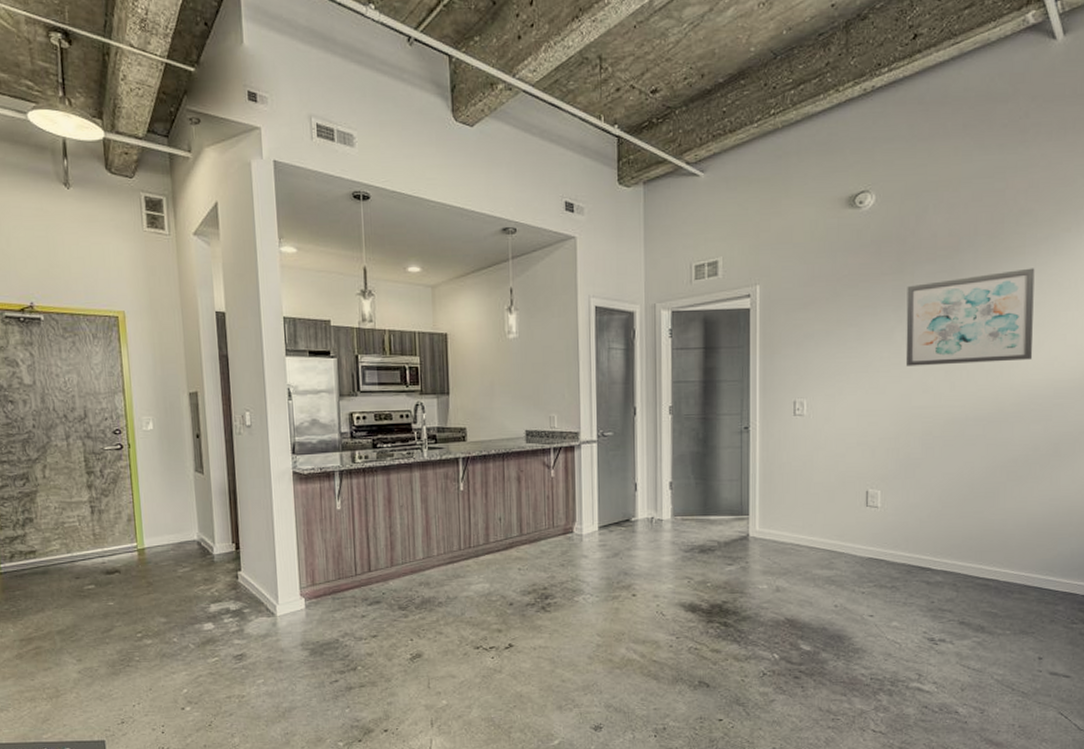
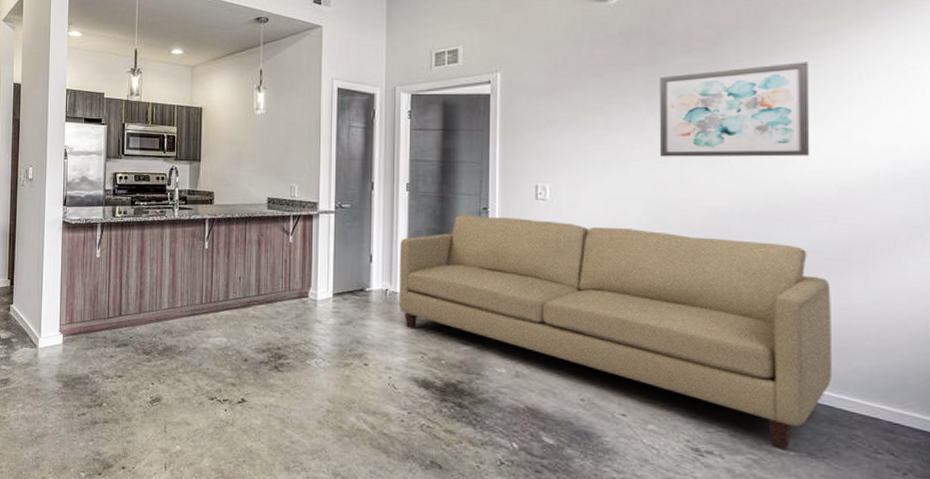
sofa: none [665,435,1044,629] -> present [399,215,833,449]

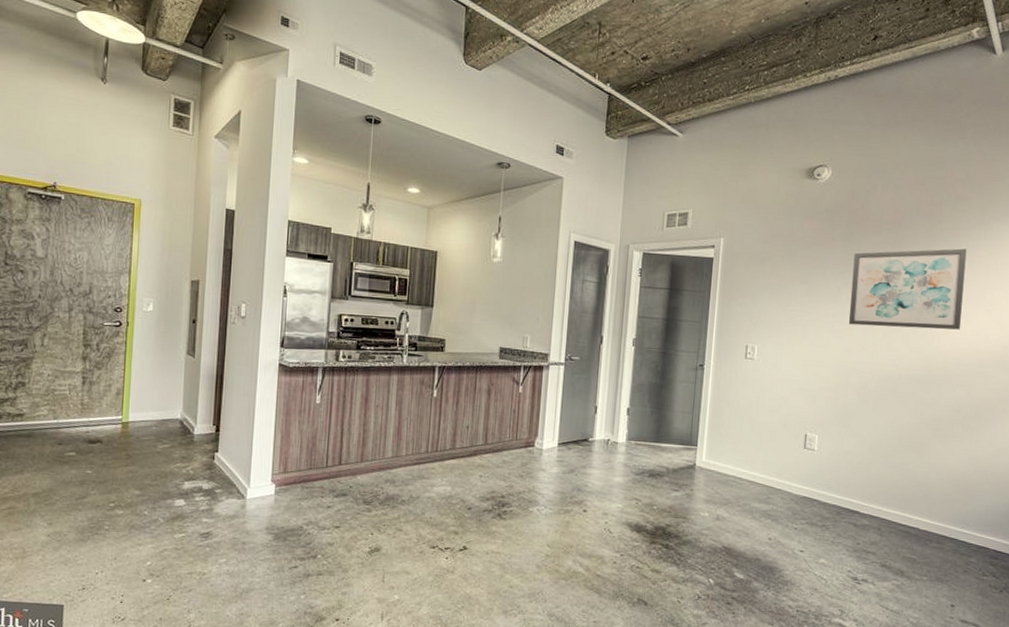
sofa: present [399,215,833,449] -> none [619,370,965,575]

